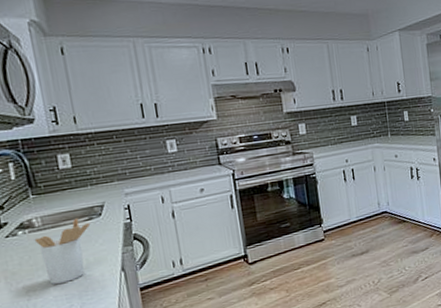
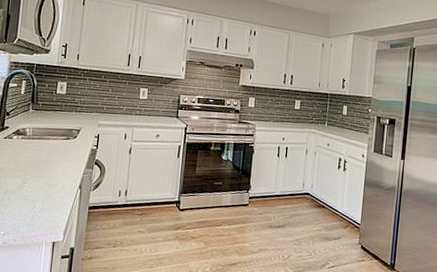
utensil holder: present [34,218,91,285] -> none [23,135,67,187]

